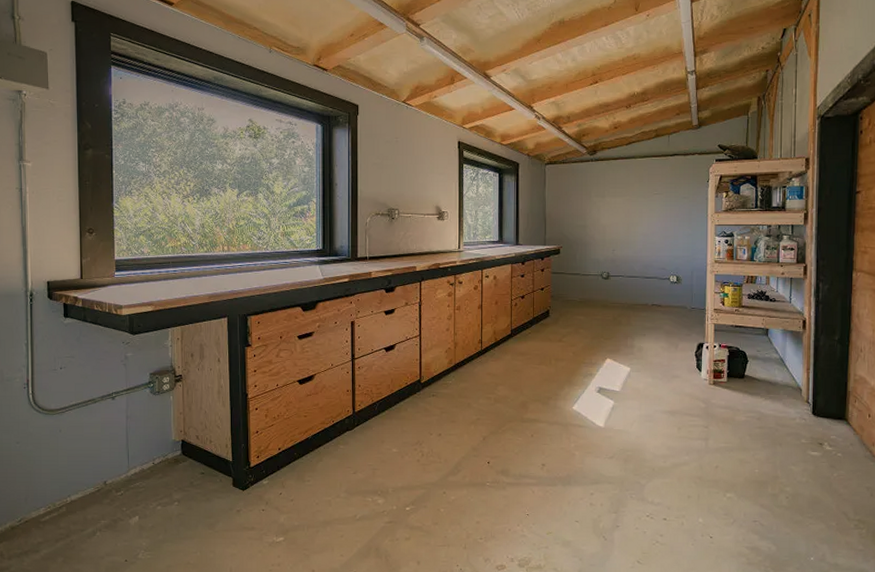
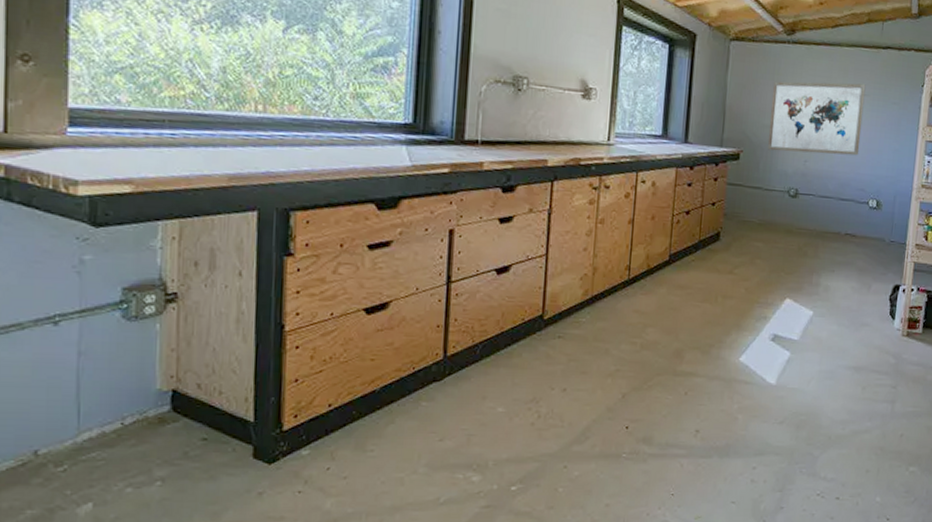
wall art: none [581,185,659,244] -> present [767,81,866,156]

